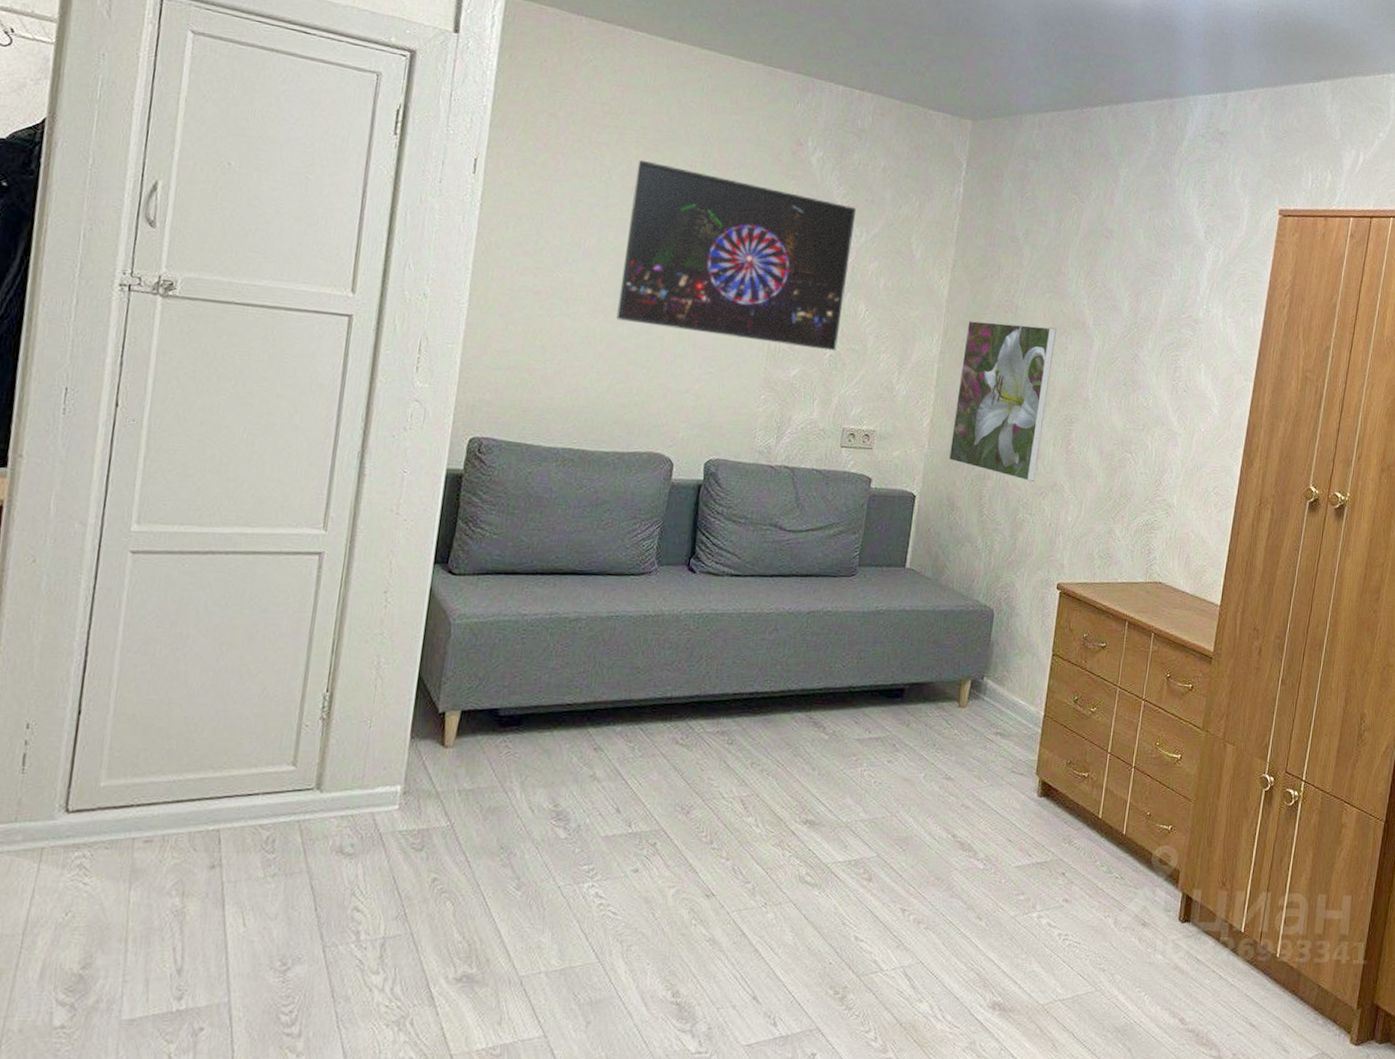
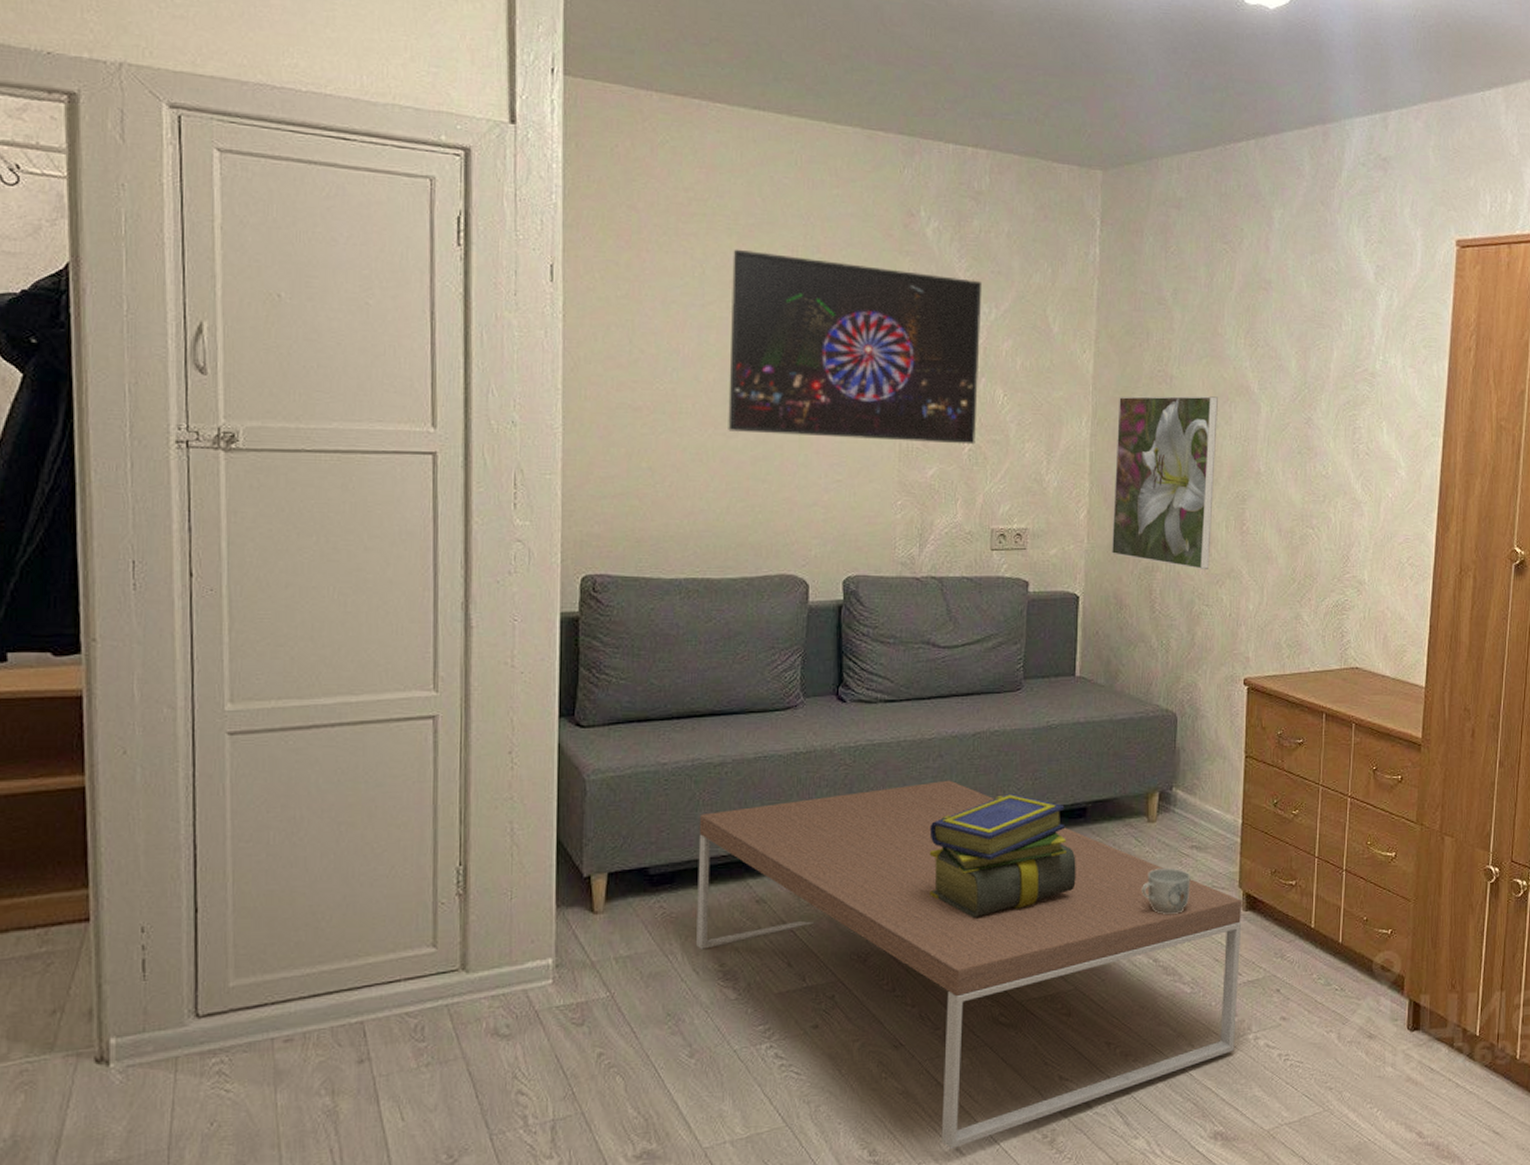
coffee table: none [535,652,1038,997] -> present [696,780,1242,1148]
stack of books: none [753,669,890,783] -> present [929,793,1076,919]
mug: none [947,751,993,794] -> present [1142,868,1191,914]

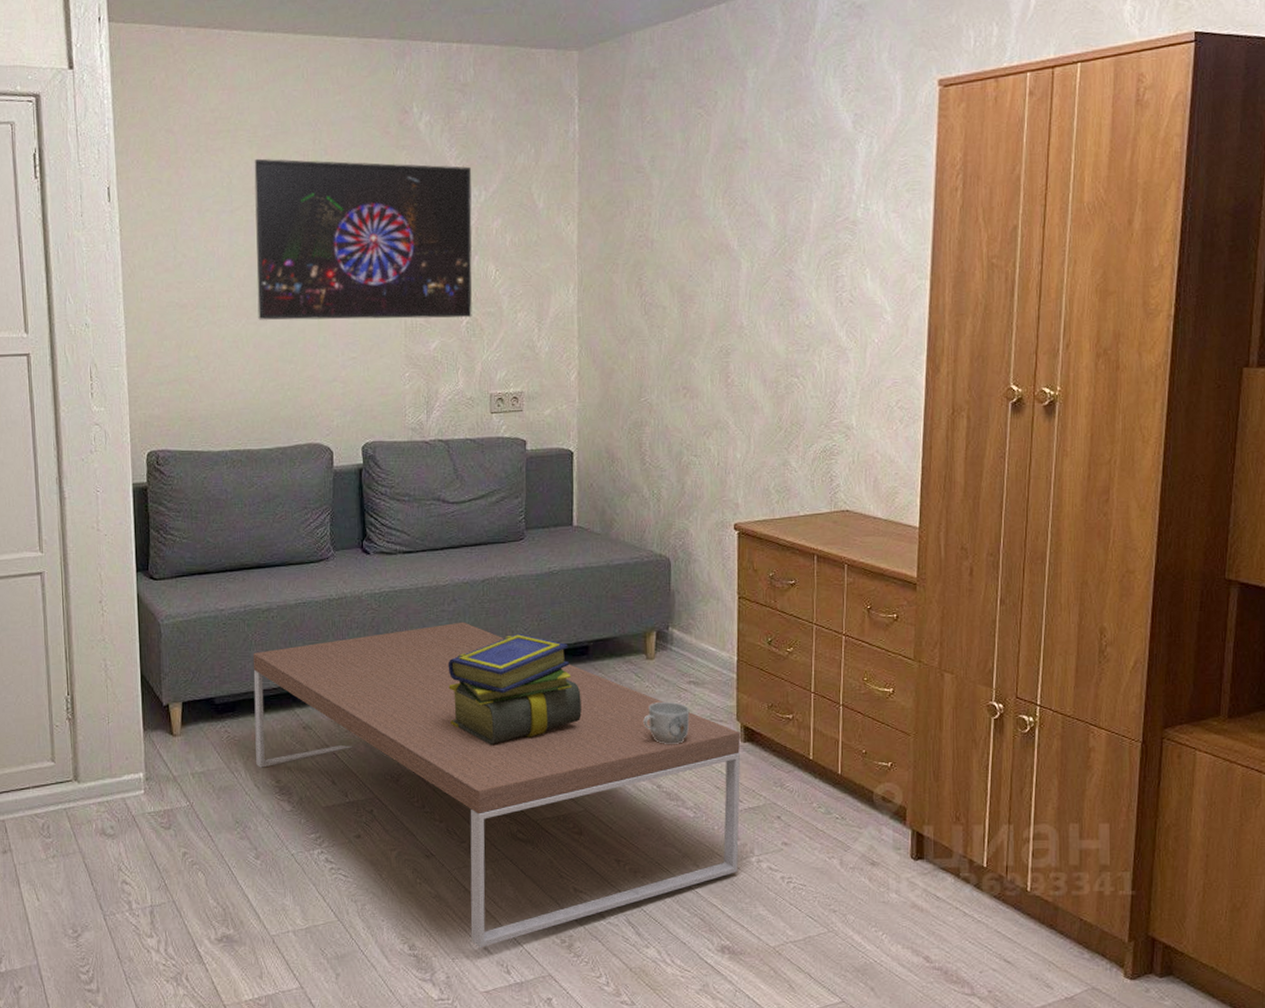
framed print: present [1111,395,1218,570] -> none [601,256,699,423]

